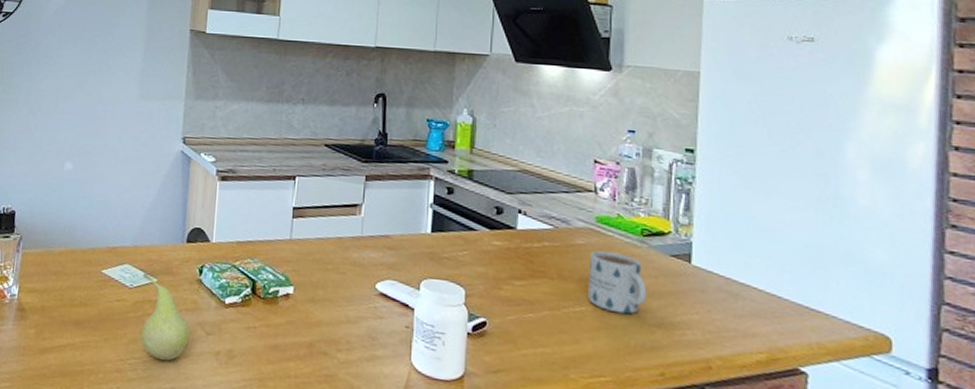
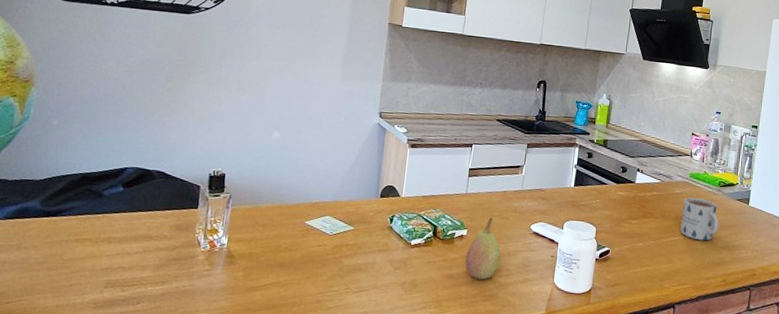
fruit: present [140,271,190,361] -> none [338,221,381,292]
fruit: none [293,271,338,355] -> present [465,217,501,280]

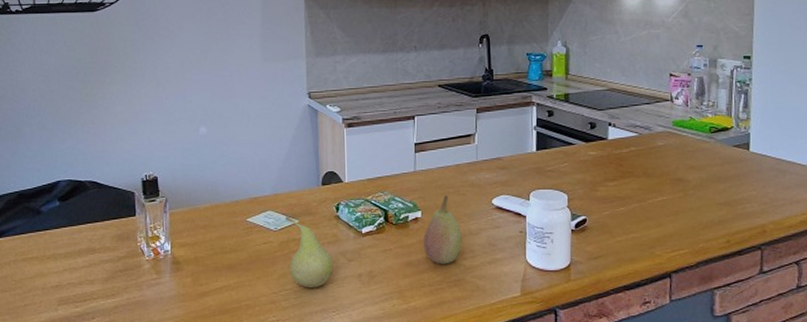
fruit: none [338,221,381,292] -> present [284,215,333,288]
mug: present [680,197,719,241] -> none [668,149,715,198]

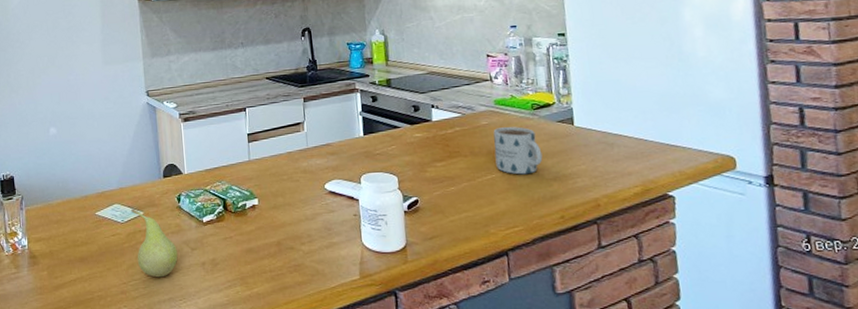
fruit: present [423,195,462,265] -> none [261,182,299,250]
mug: none [668,149,715,198] -> present [493,127,543,175]

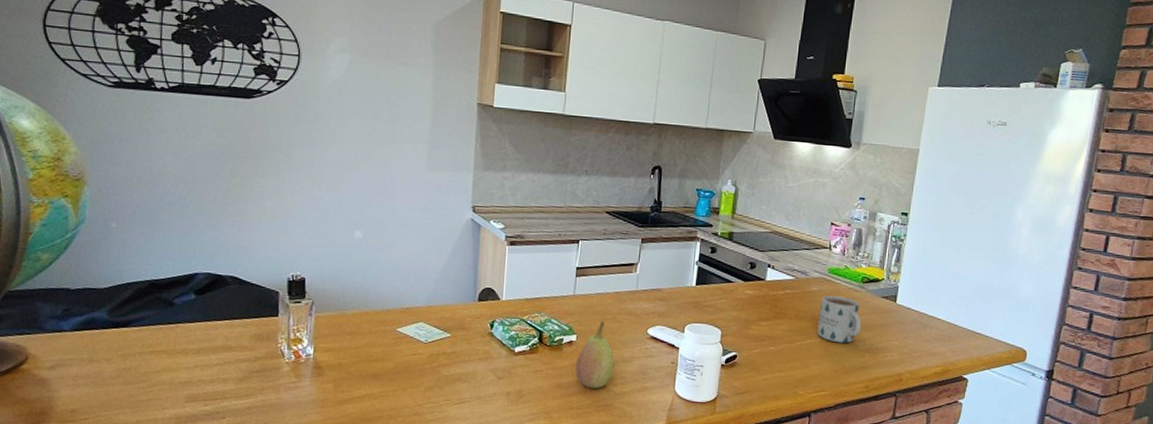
fruit: present [130,207,178,278] -> none [436,328,482,403]
fruit: none [261,182,299,250] -> present [575,321,615,389]

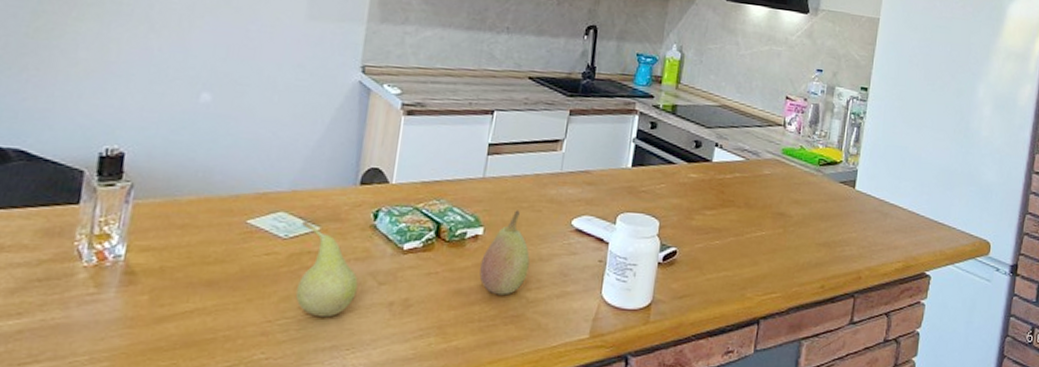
fruit: none [436,328,482,403] -> present [295,219,359,318]
mug: present [817,295,862,344] -> none [768,180,818,236]

